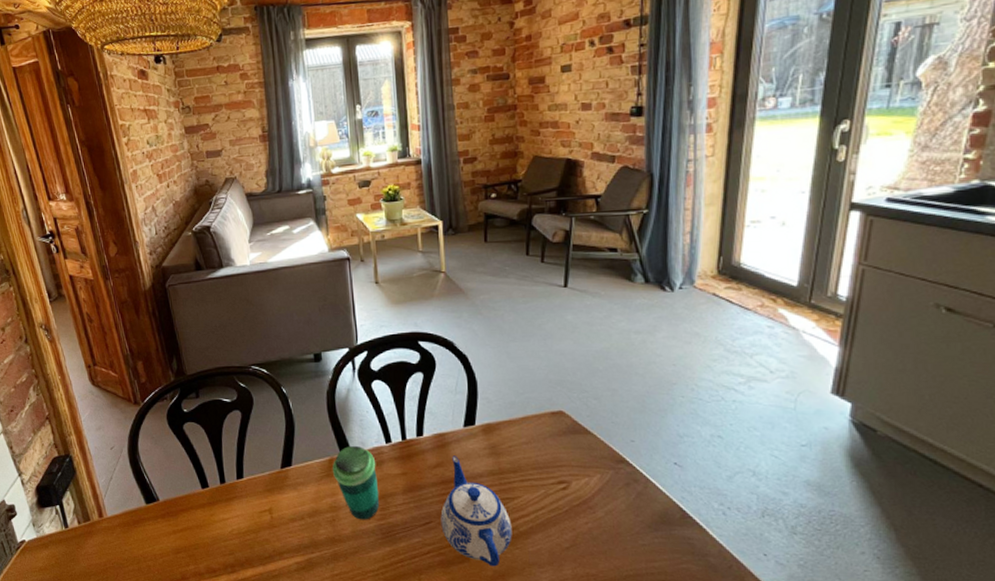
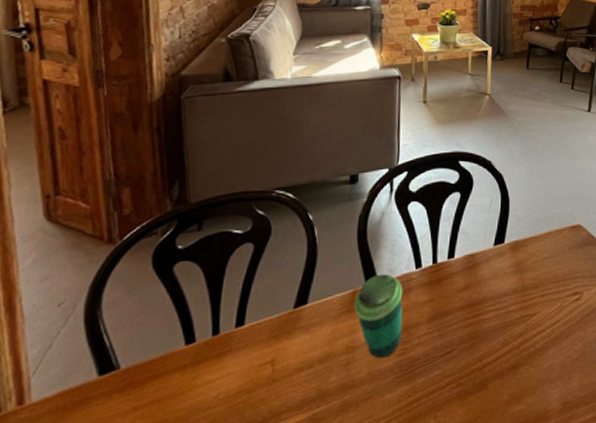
teapot: present [440,456,512,567] -> none [463,276,530,390]

